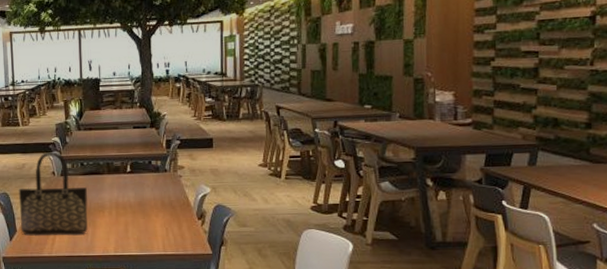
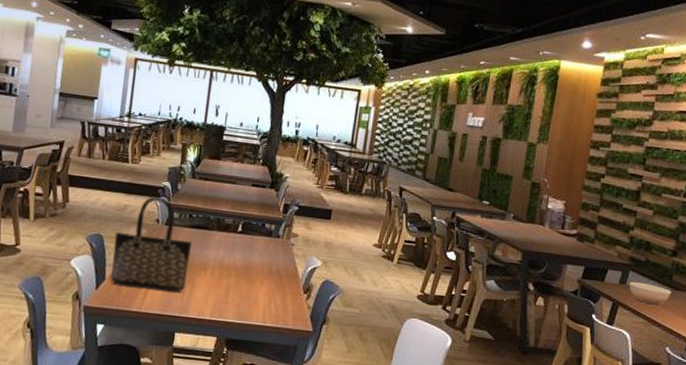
bowl: none [539,161,591,182] -> present [629,281,672,305]

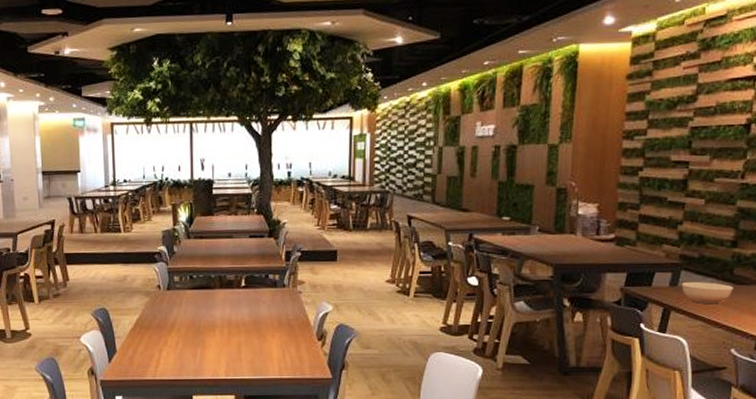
tote bag: present [111,197,192,292] -> none [119,263,197,356]

